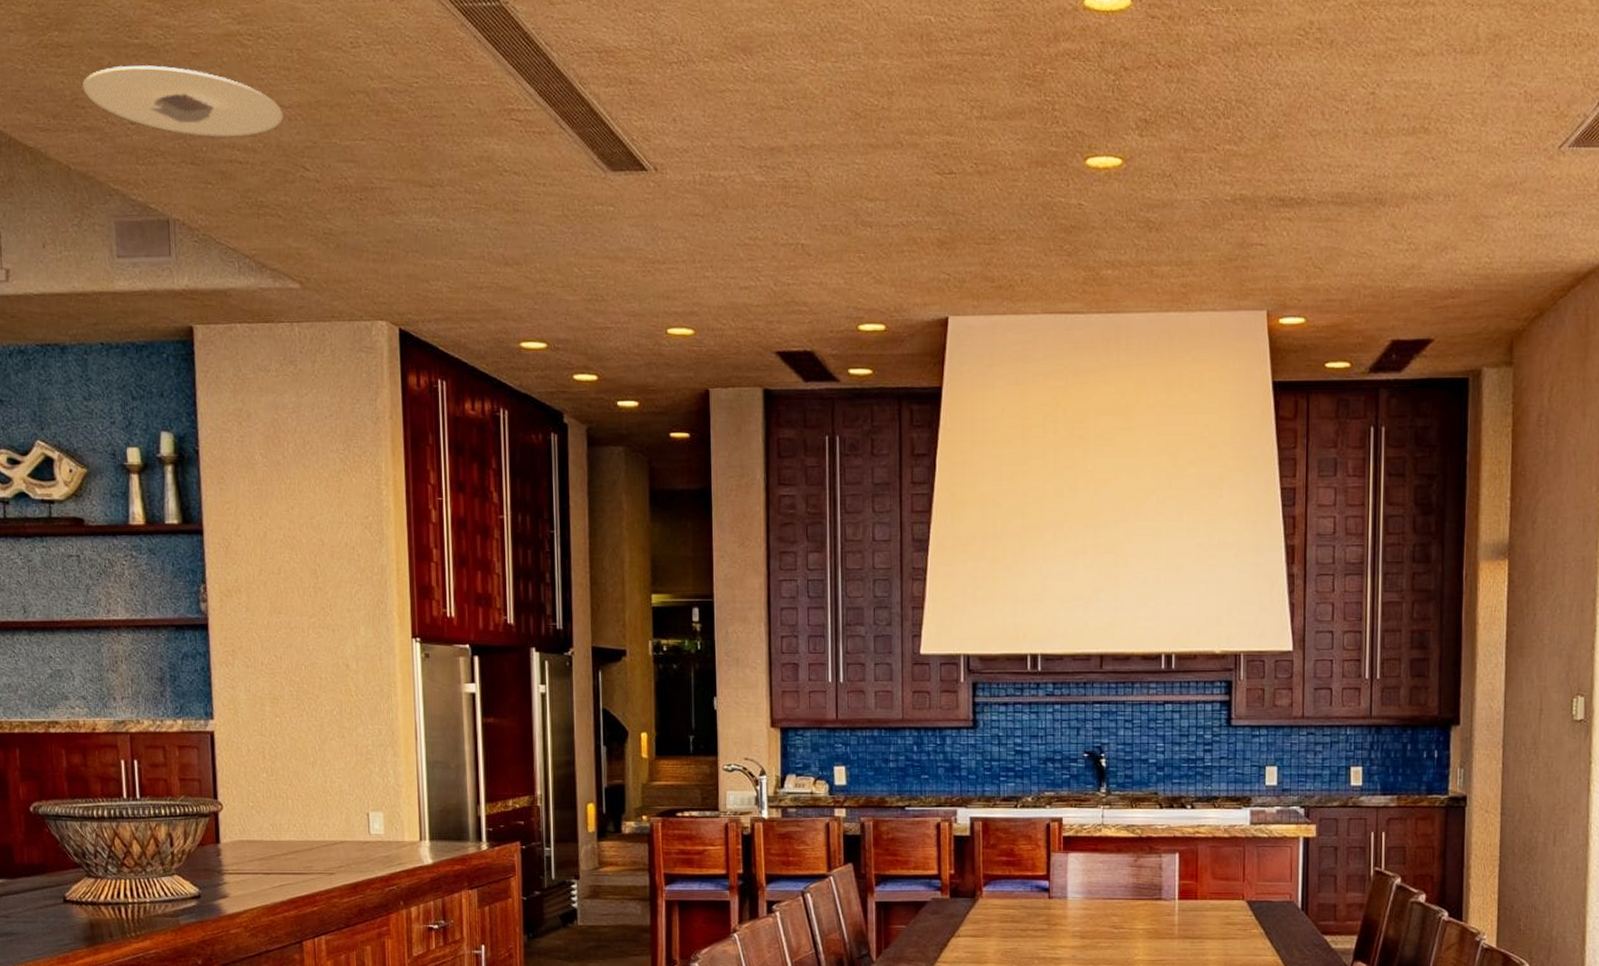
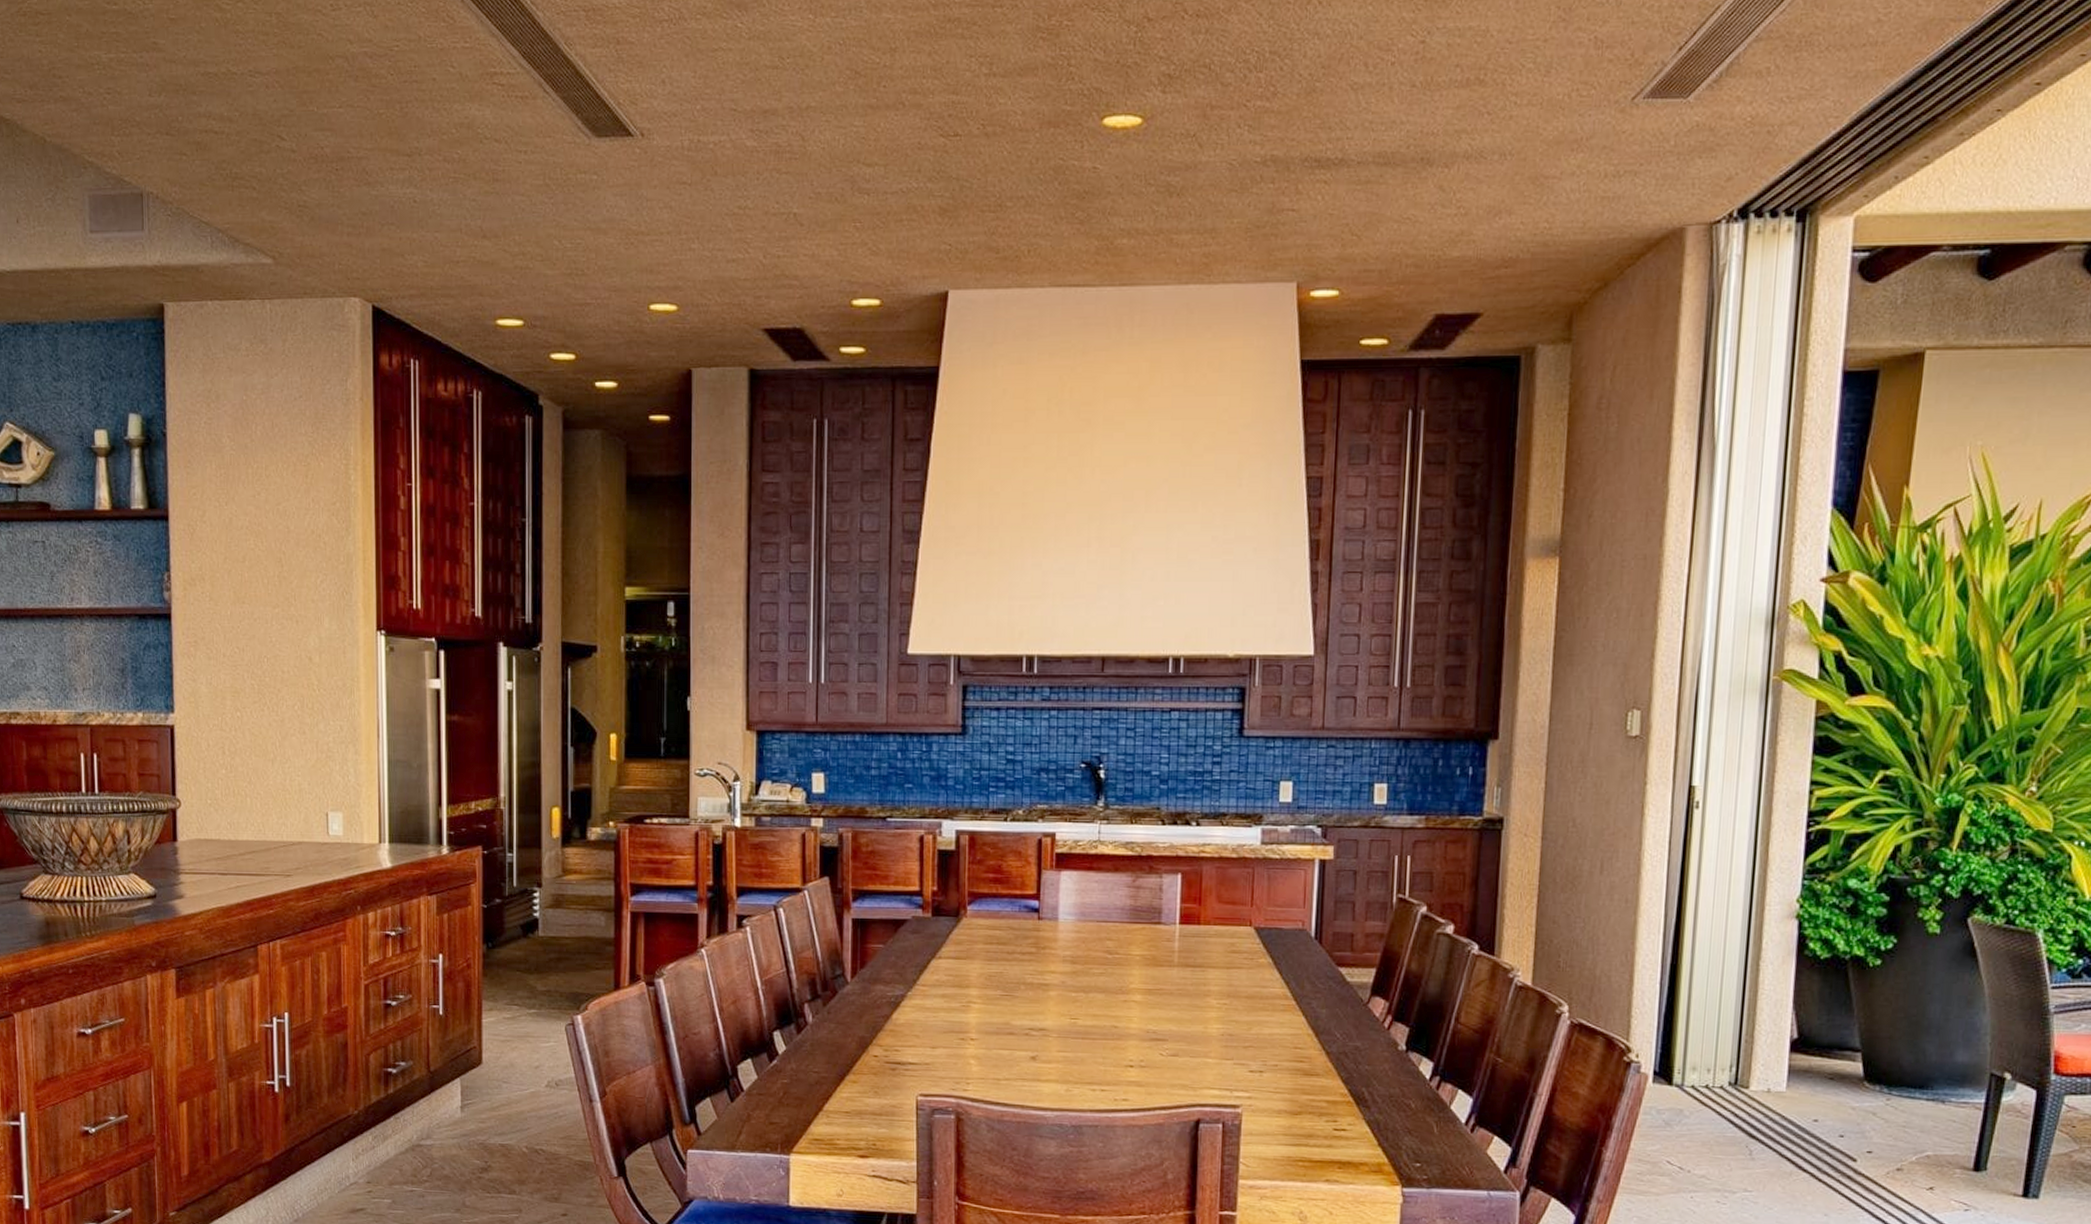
recessed light: present [82,65,284,139] -> none [59,32,261,108]

